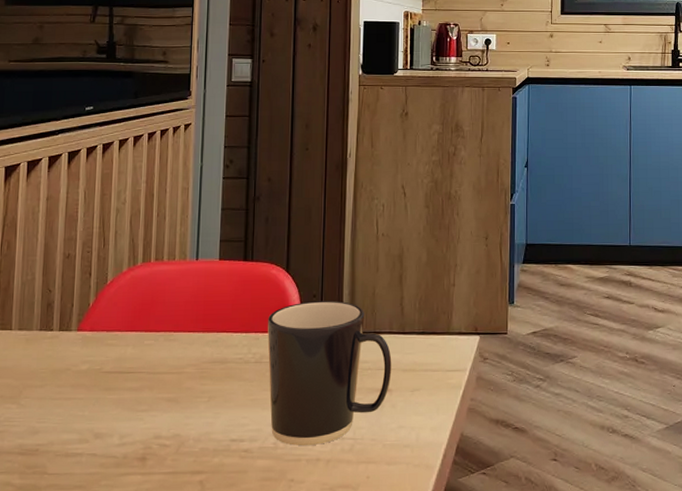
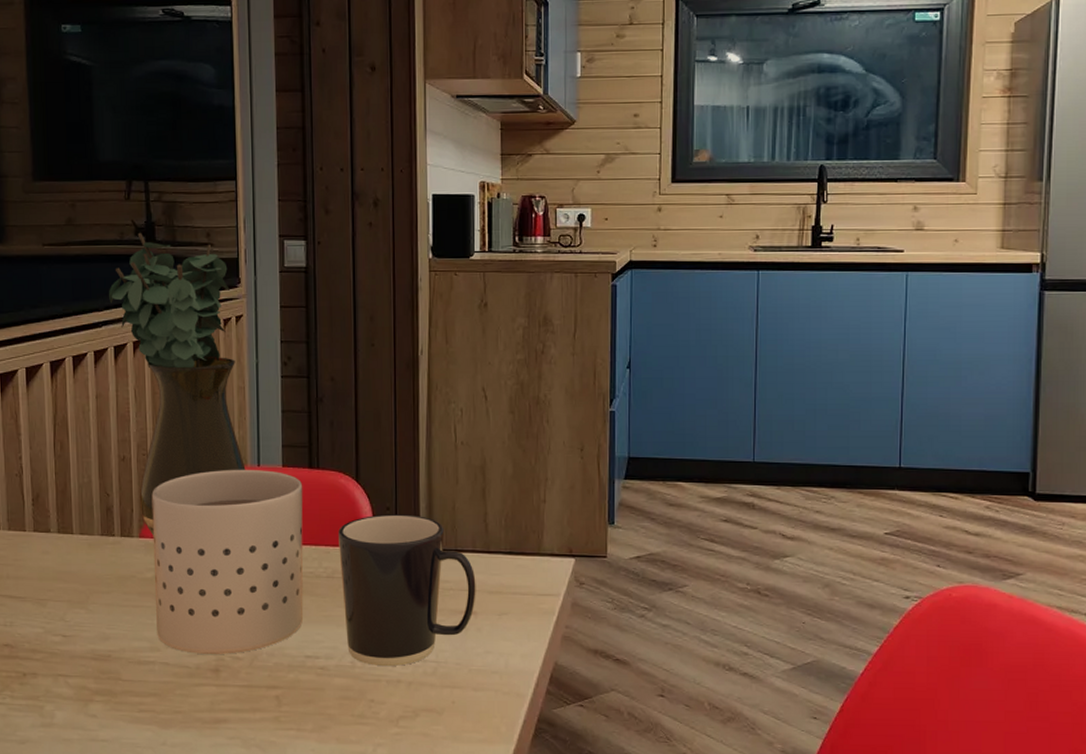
vase: none [68,50,185,329] -> present [109,232,246,536]
mug: none [87,263,237,443] -> present [151,469,304,654]

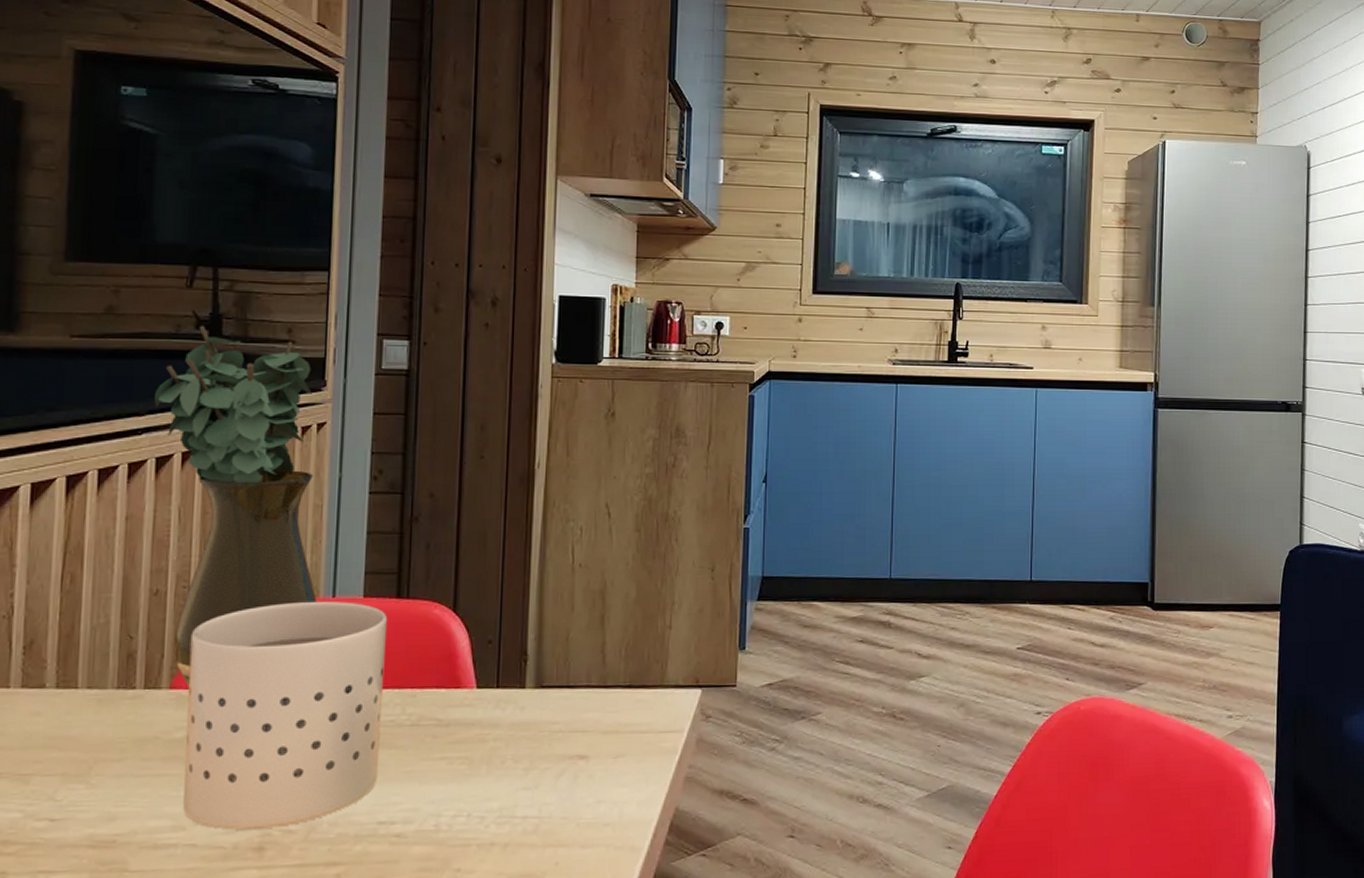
mug: present [337,514,476,667] -> none [427,647,589,828]

